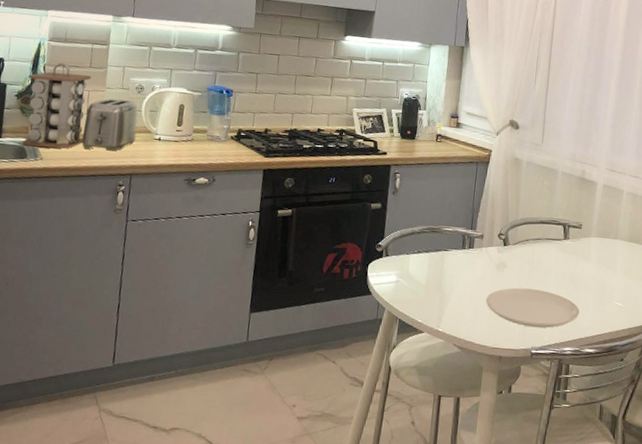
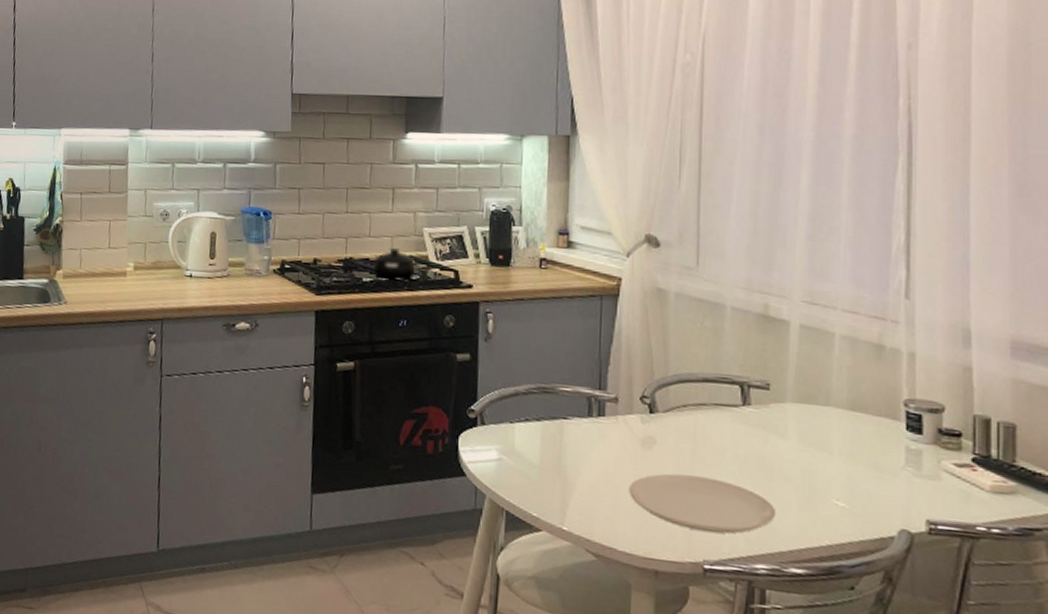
spice rack: present [22,63,92,149] -> none [45,189,111,291]
toaster: present [82,98,137,152] -> none [106,229,165,292]
saucepan: none [312,123,345,150] -> present [374,248,415,283]

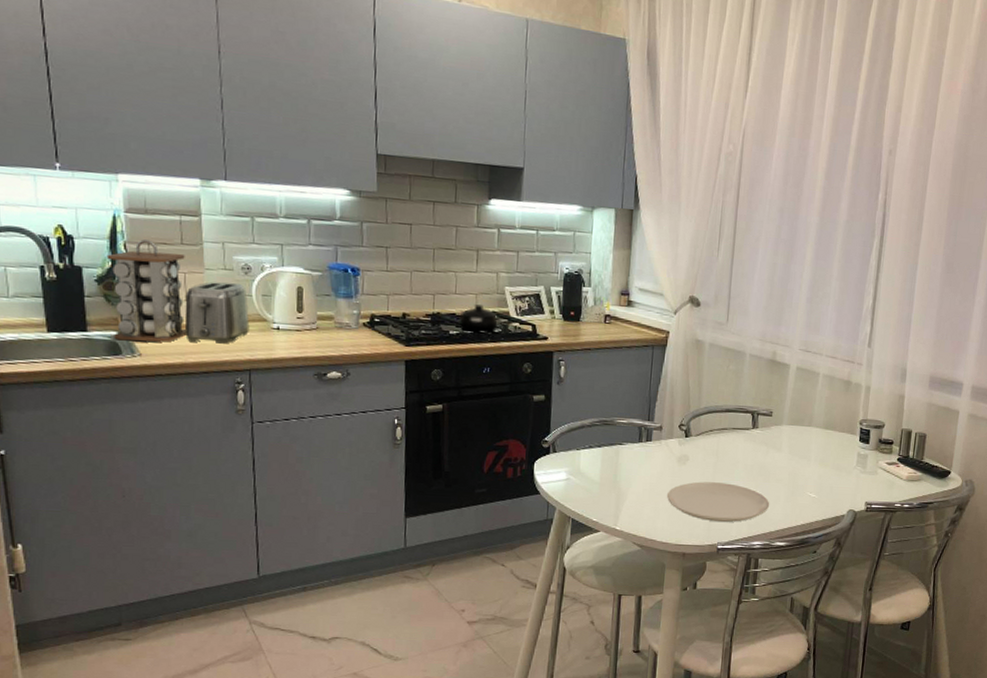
spice rack: none [45,189,111,291] -> present [106,239,187,343]
toaster: none [106,229,165,292] -> present [185,282,250,344]

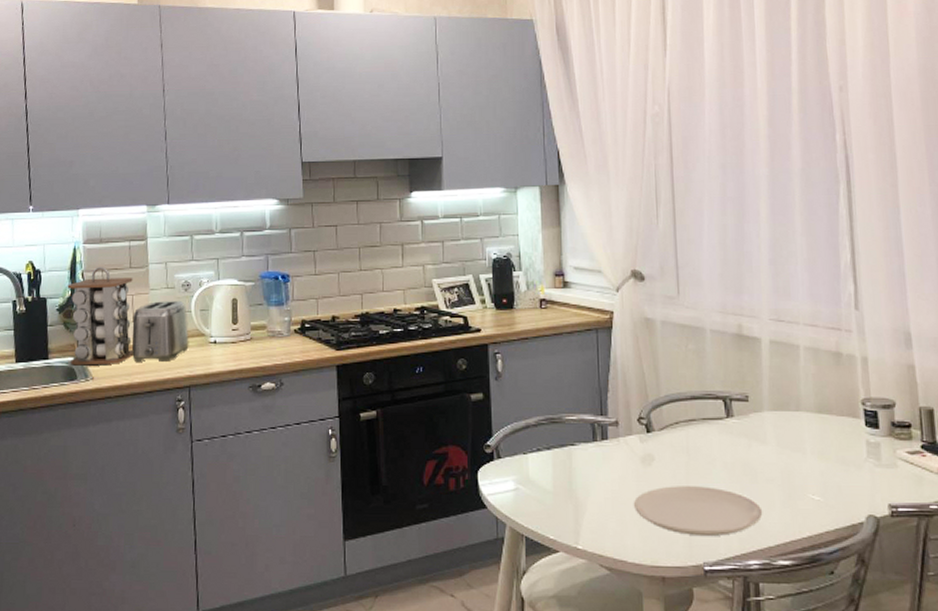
saucepan: present [460,304,498,335] -> none [389,301,427,332]

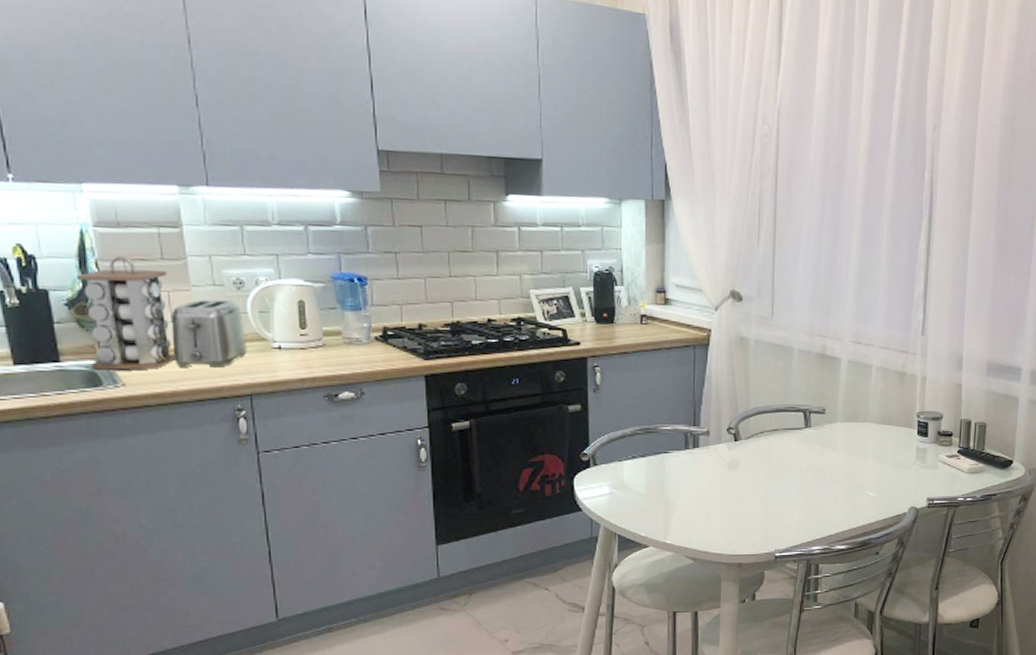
plate: present [633,486,763,536] -> none [718,487,828,528]

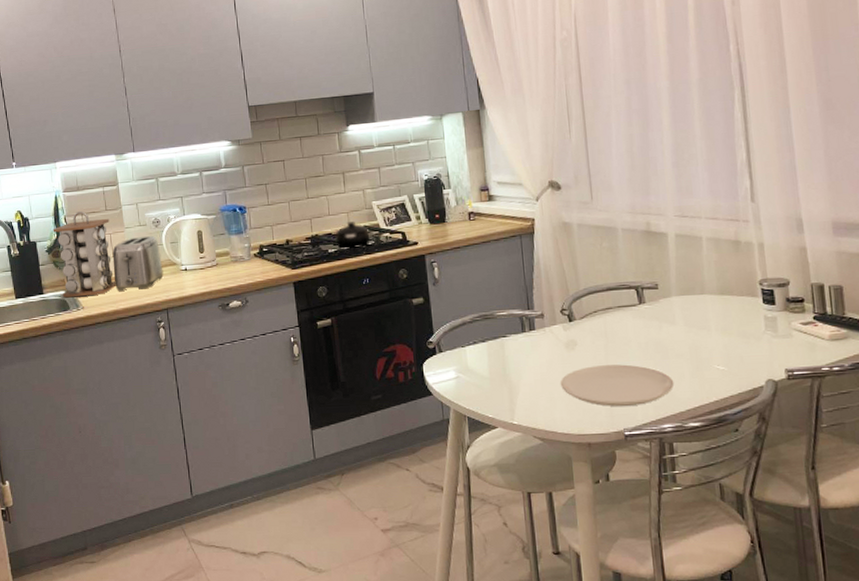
saucepan: none [483,311,524,343] -> present [336,222,370,250]
plate: none [718,487,828,528] -> present [560,364,675,406]

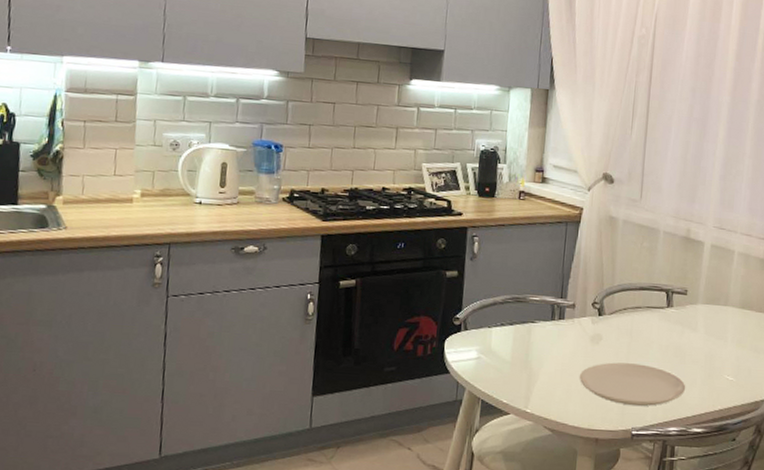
spice rack: present [53,211,116,298] -> none [42,117,118,216]
toaster: present [112,236,164,292] -> none [111,157,174,218]
saucepan: present [336,222,370,250] -> none [377,180,414,211]

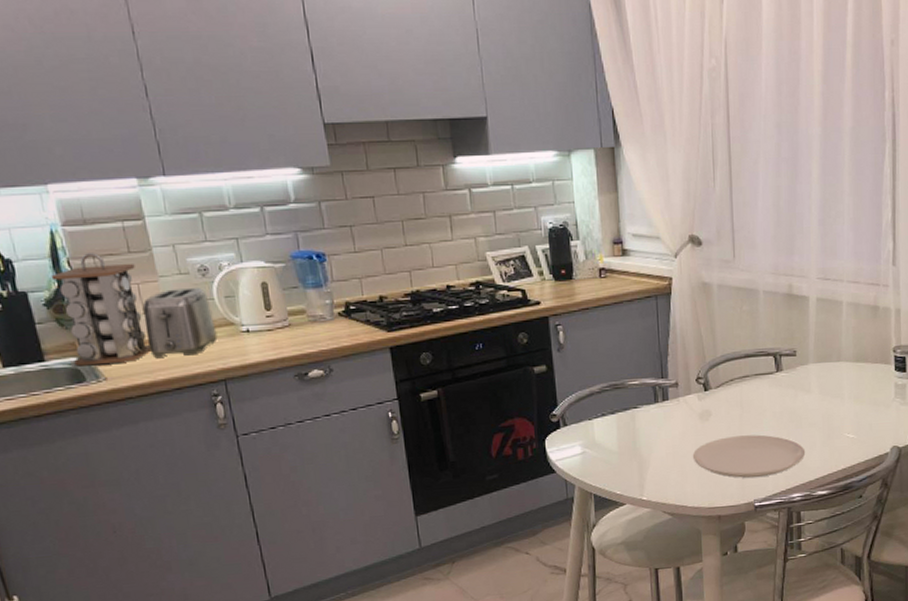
spice rack: none [42,117,118,216] -> present [51,253,152,367]
toaster: none [111,157,174,218] -> present [142,288,218,359]

